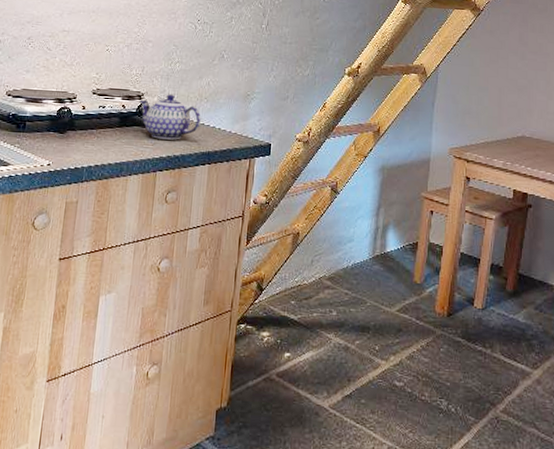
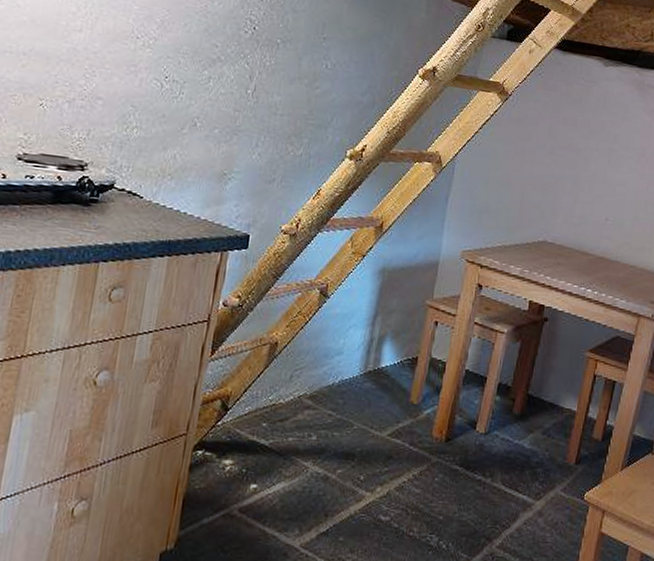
teapot: present [138,94,201,140] -> none [80,167,162,225]

